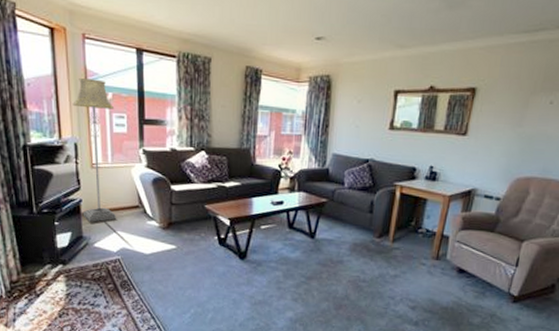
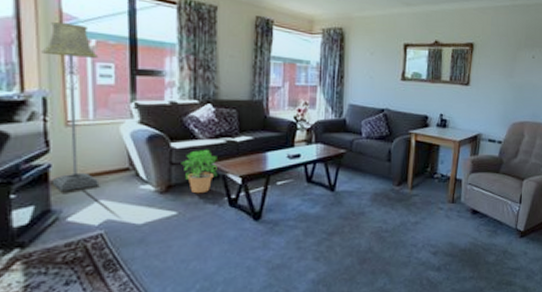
potted plant: none [179,193,209,232] -> present [181,150,217,194]

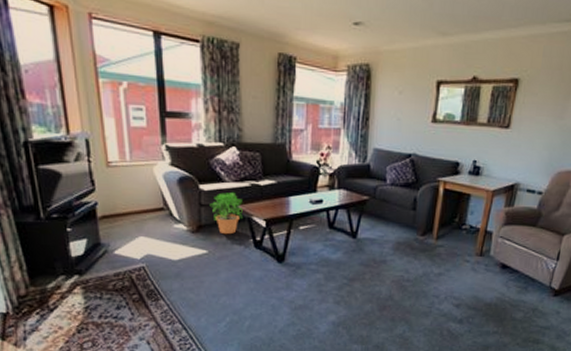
floor lamp: present [41,22,99,191] -> none [81,65,138,227]

